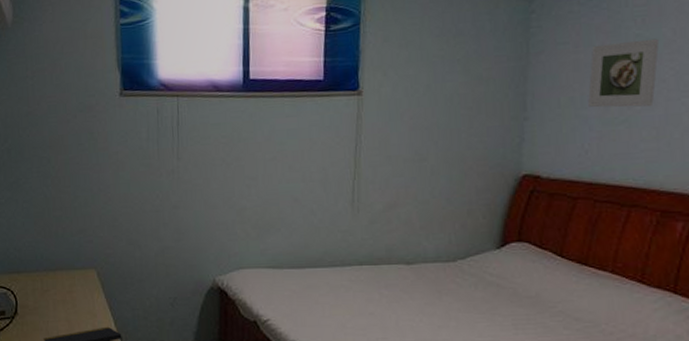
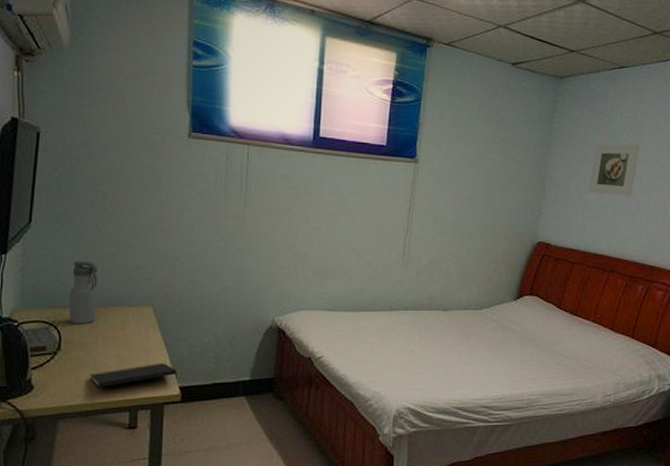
water bottle: none [22,226,47,289] -> present [70,260,97,324]

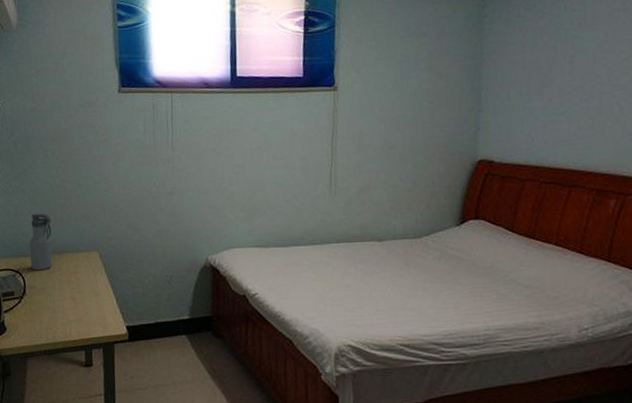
notepad: present [90,362,177,387] -> none [50,303,124,328]
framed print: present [589,144,640,197] -> none [534,39,594,100]

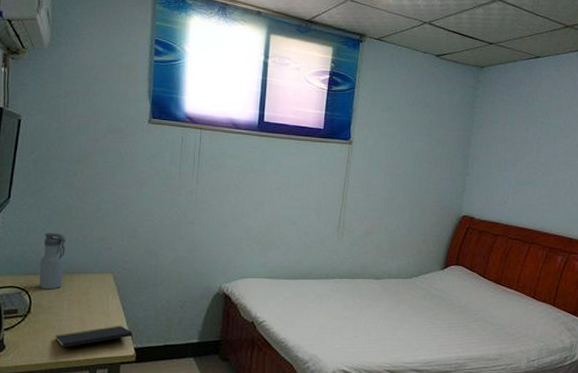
notepad: none [50,303,124,328] -> present [55,325,133,347]

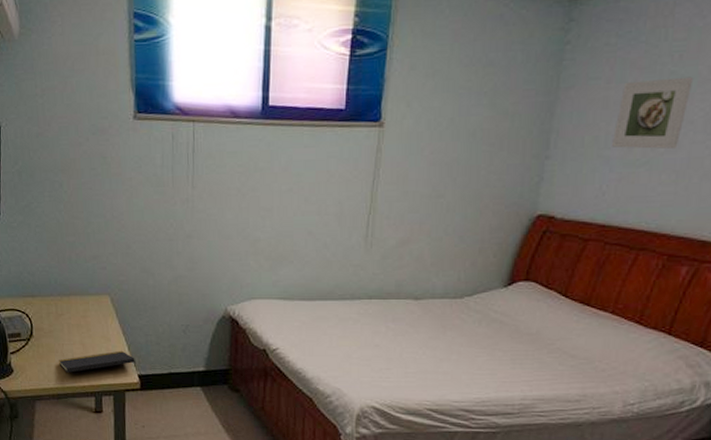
water bottle: present [40,232,66,290] -> none [36,251,61,313]
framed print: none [509,126,556,174] -> present [612,76,694,150]

